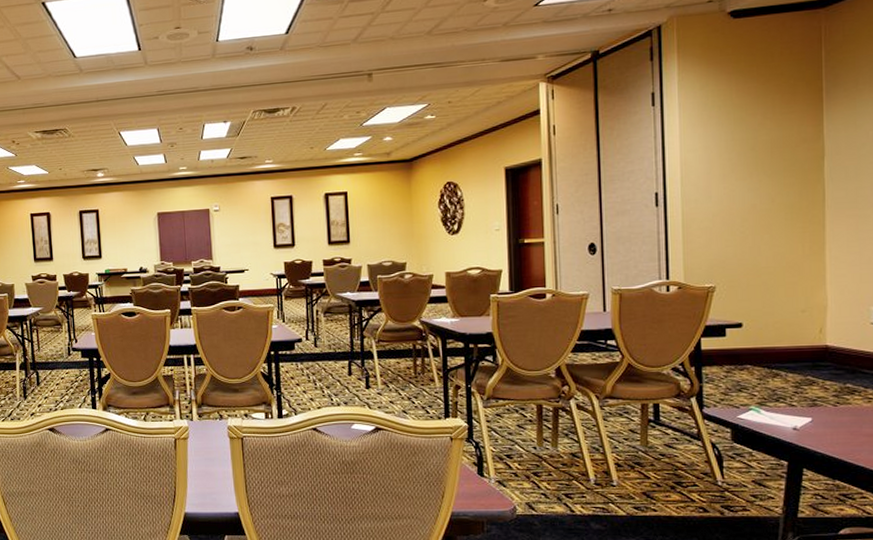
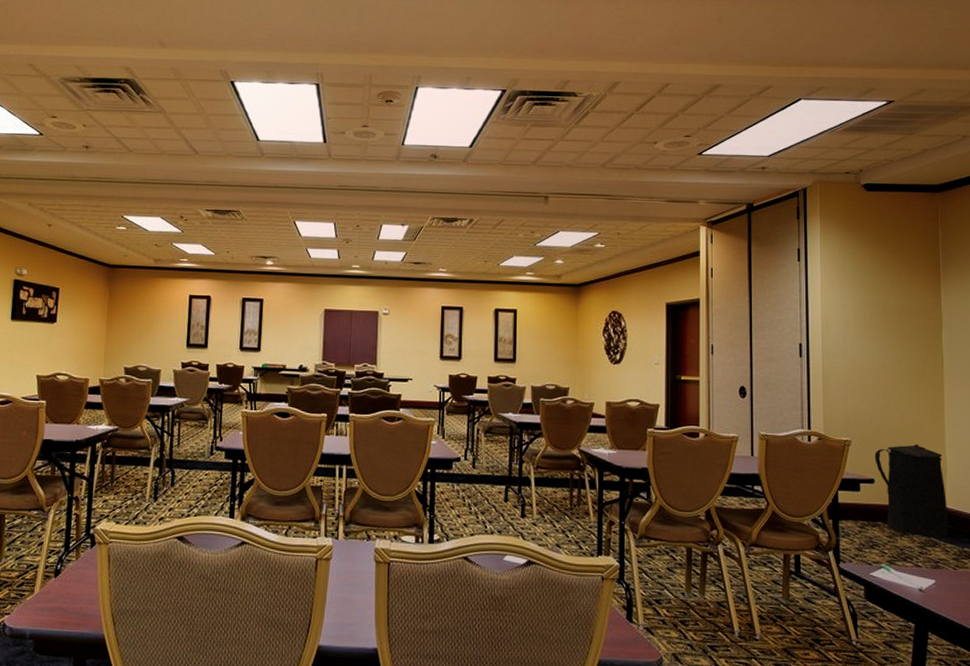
trash can: none [743,283,828,377] -> present [874,443,948,539]

